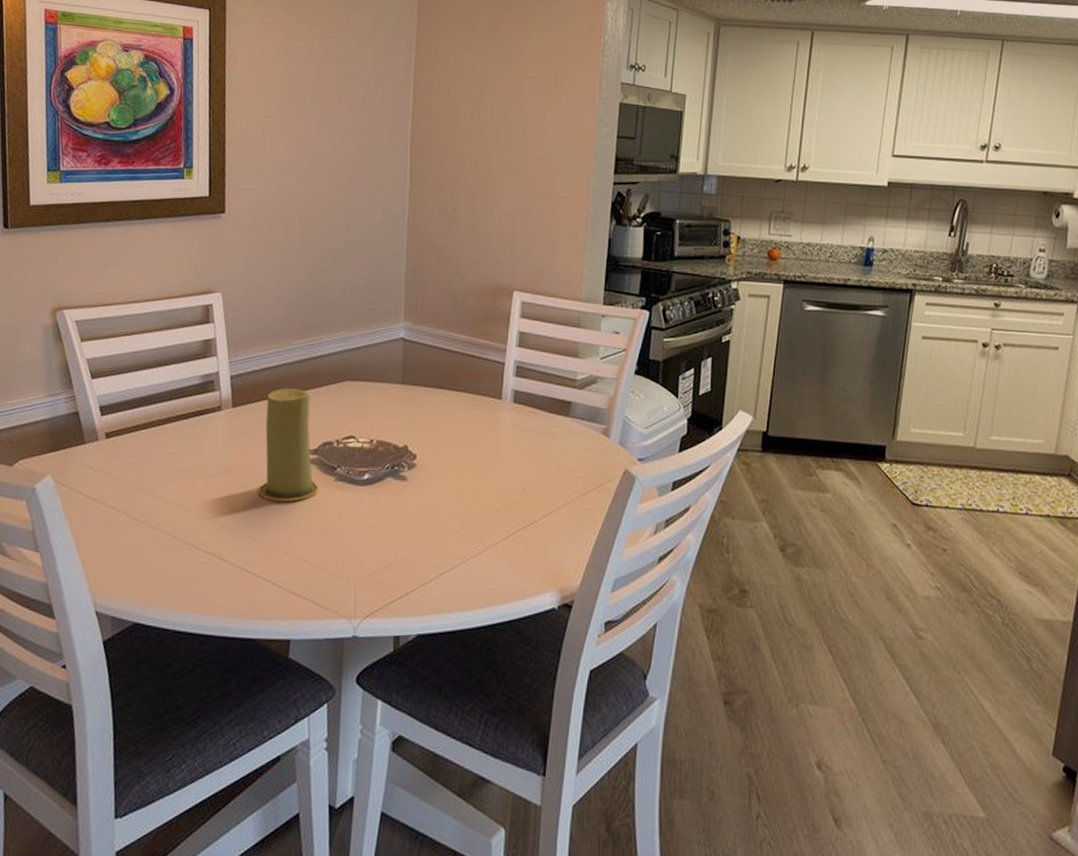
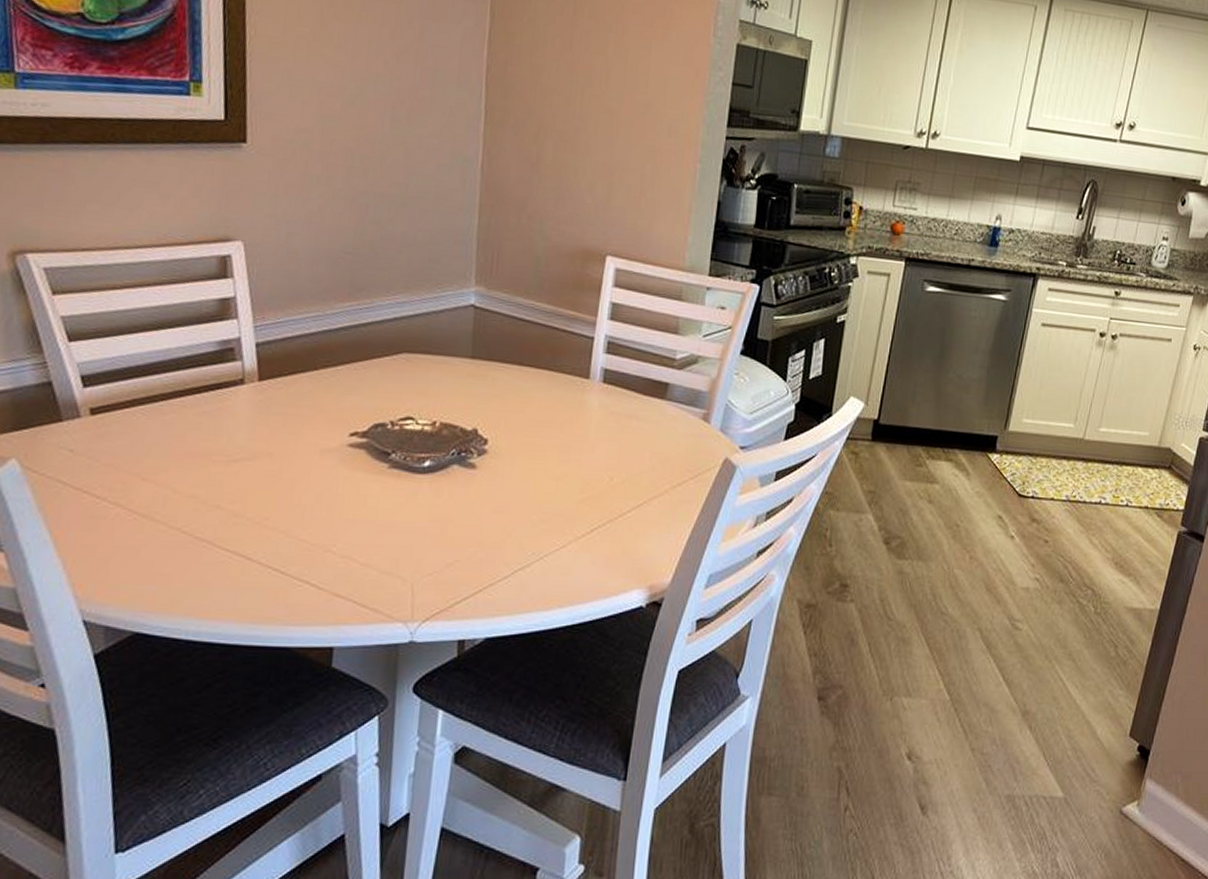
candle: present [259,388,319,502] -> none [293,359,369,492]

